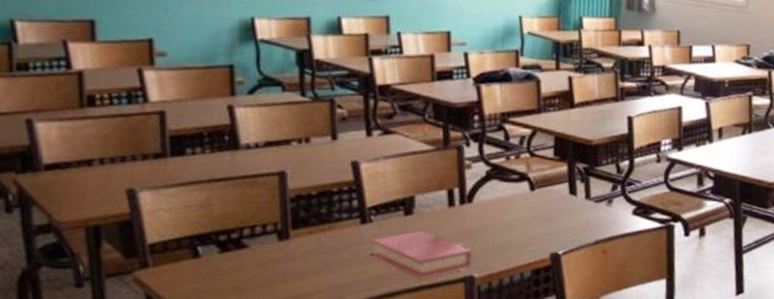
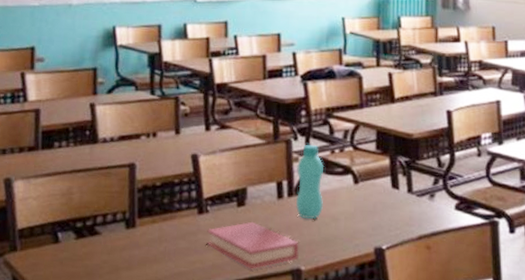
bottle: none [469,150,498,227] -> present [296,144,324,220]

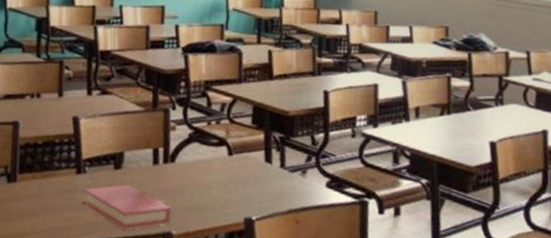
bottle: present [296,144,324,220] -> none [170,114,199,187]

